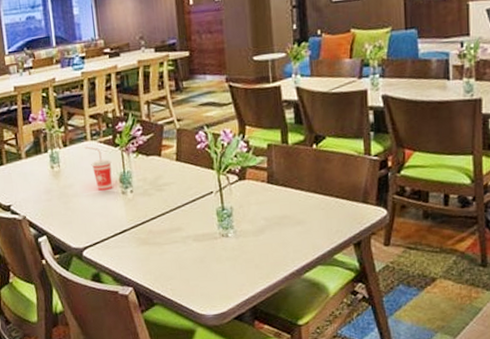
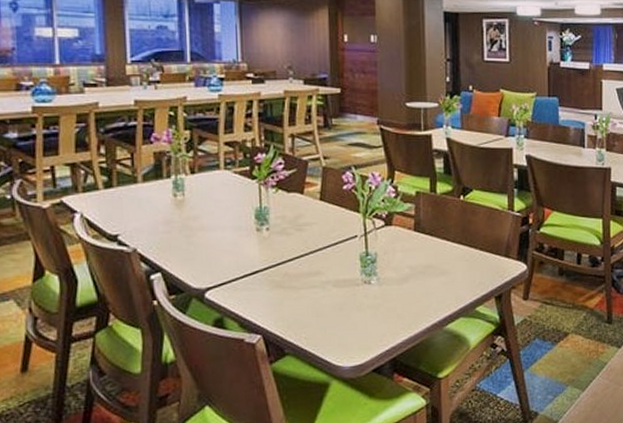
beverage cup: present [84,146,113,192] -> none [216,176,247,227]

